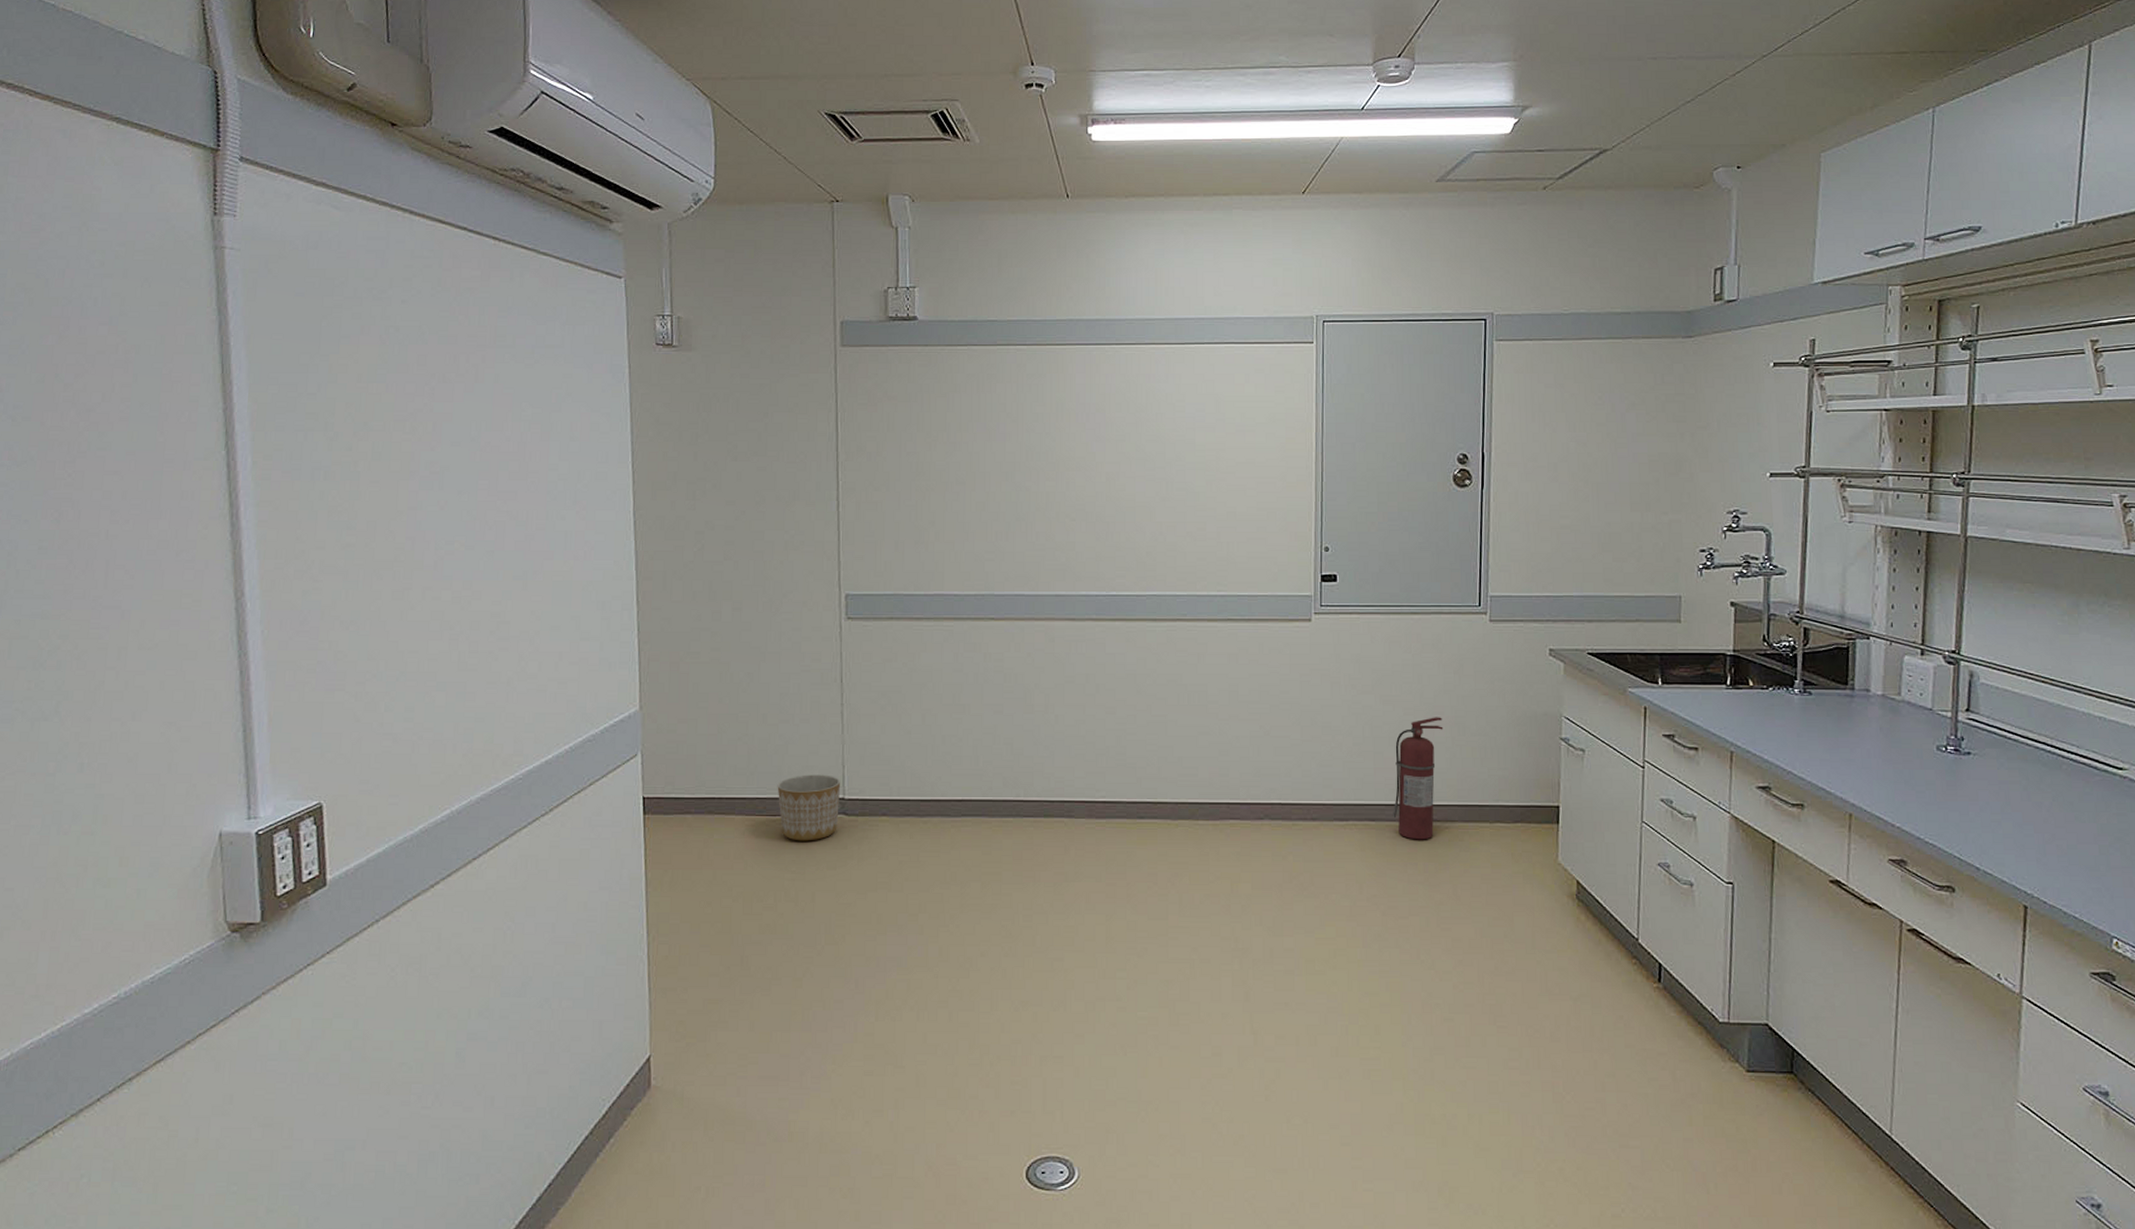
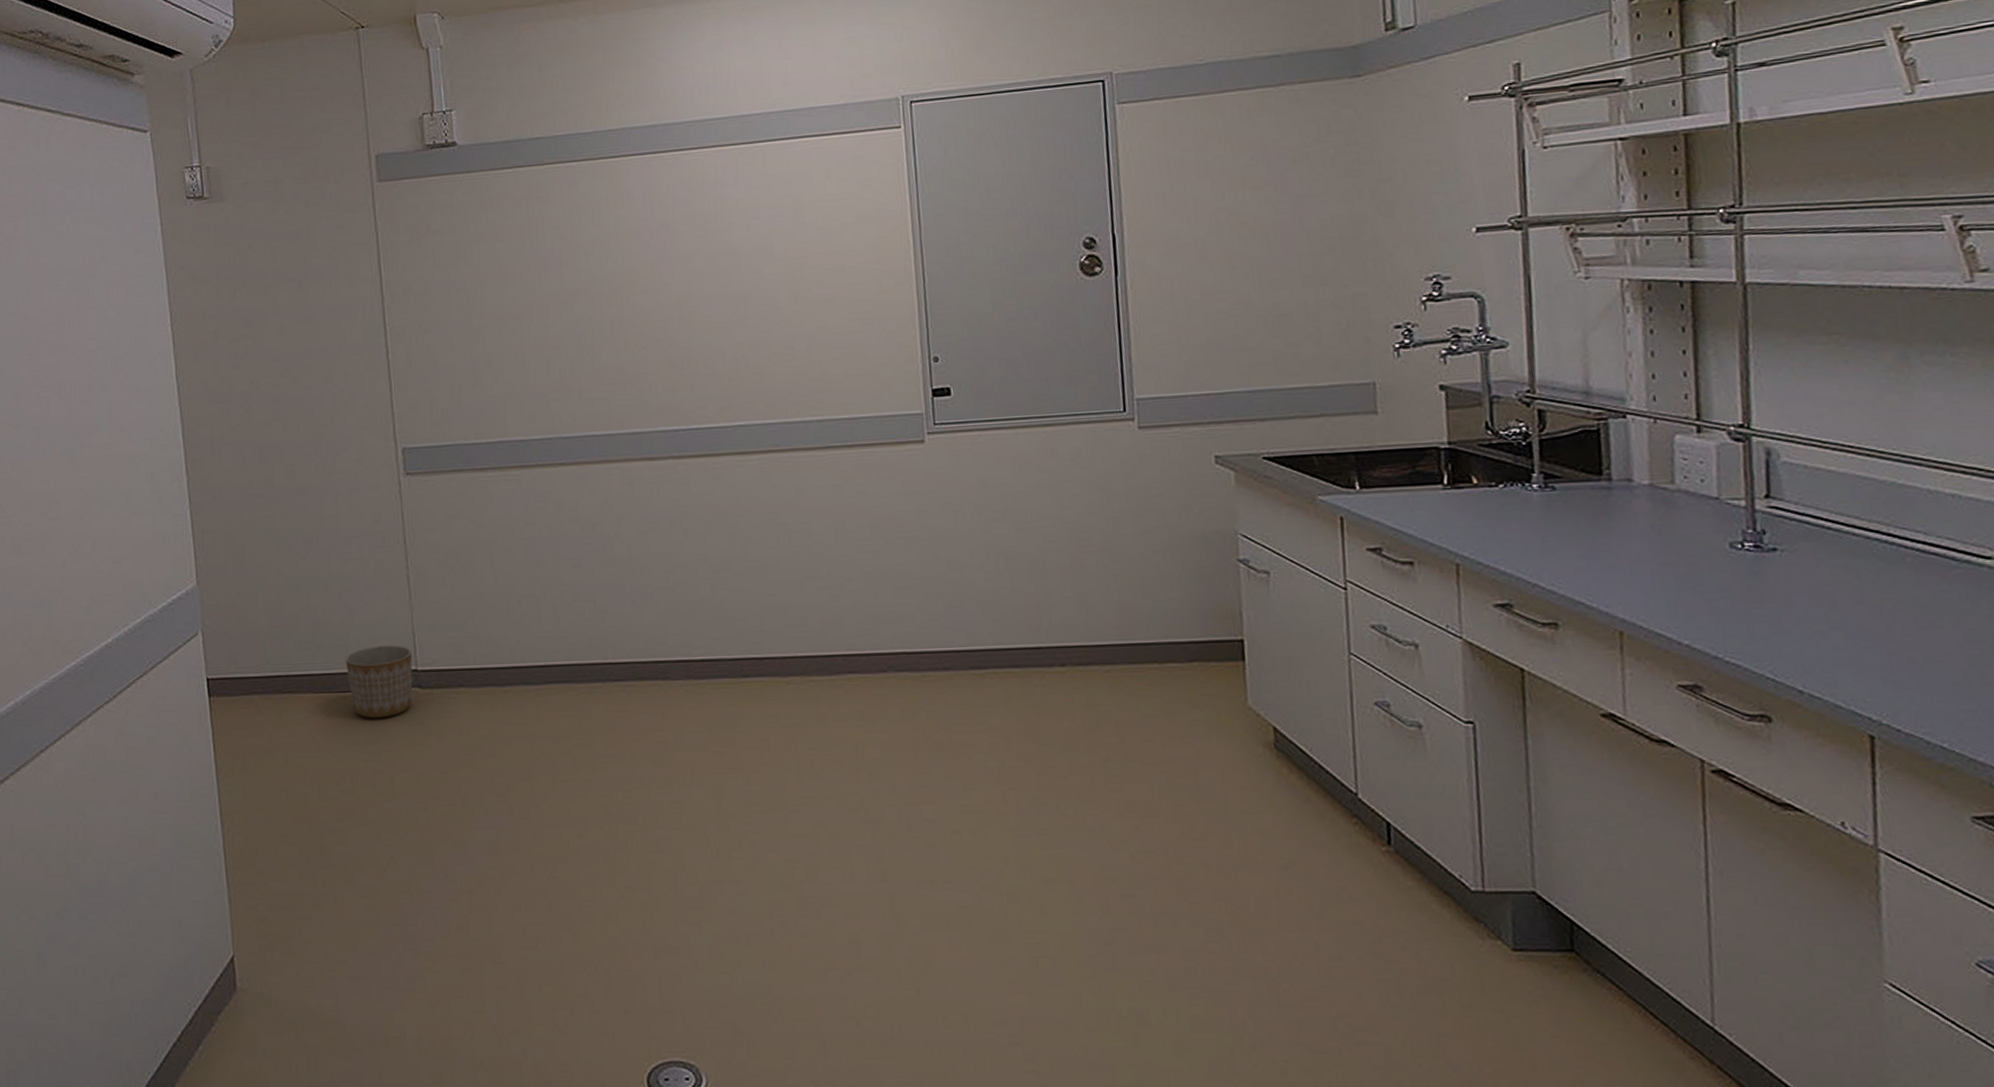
fire extinguisher: present [1392,717,1444,840] -> none [1036,543,1093,688]

